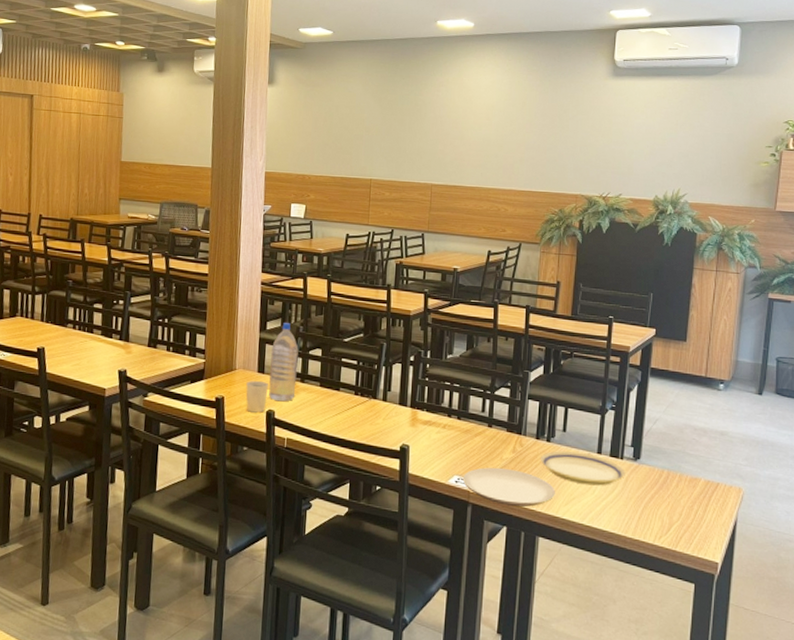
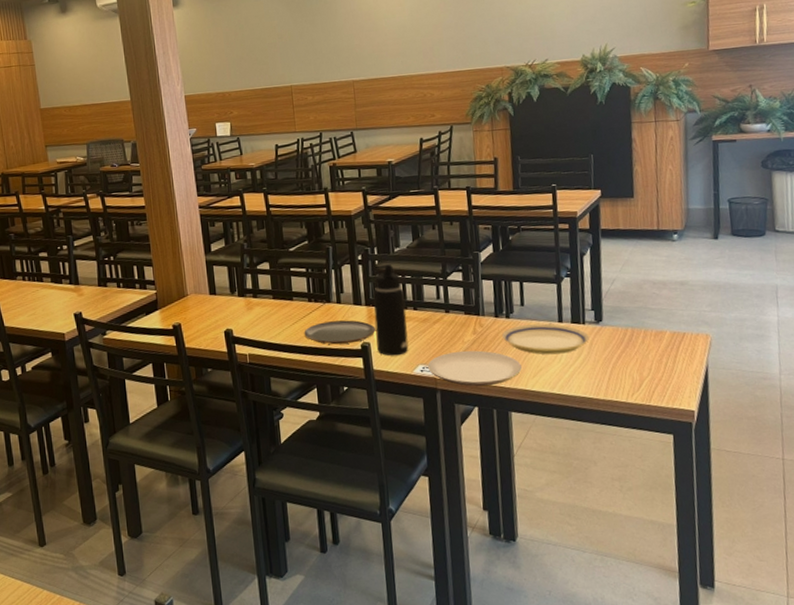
cup: present [246,381,269,413] -> none [200,303,223,334]
water bottle: present [269,323,299,402] -> none [219,242,250,320]
plate: none [345,417,417,443] -> present [304,320,376,345]
water bottle: none [416,368,451,462] -> present [373,263,409,355]

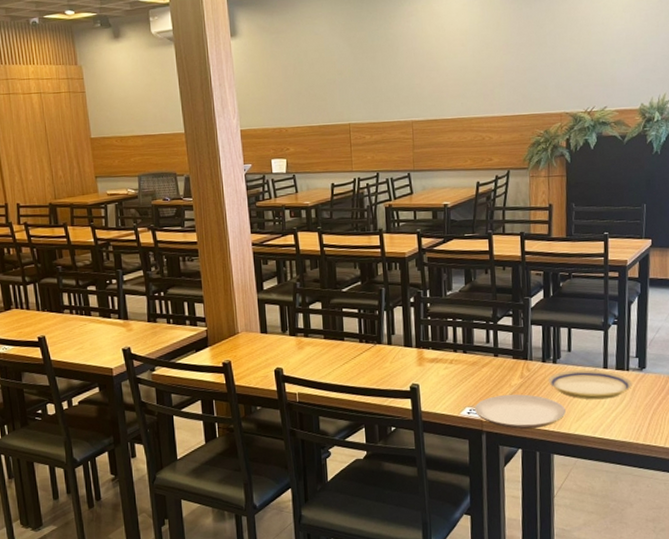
plate: present [304,320,376,345] -> none [354,361,425,386]
water bottle: present [373,263,409,355] -> none [423,306,457,397]

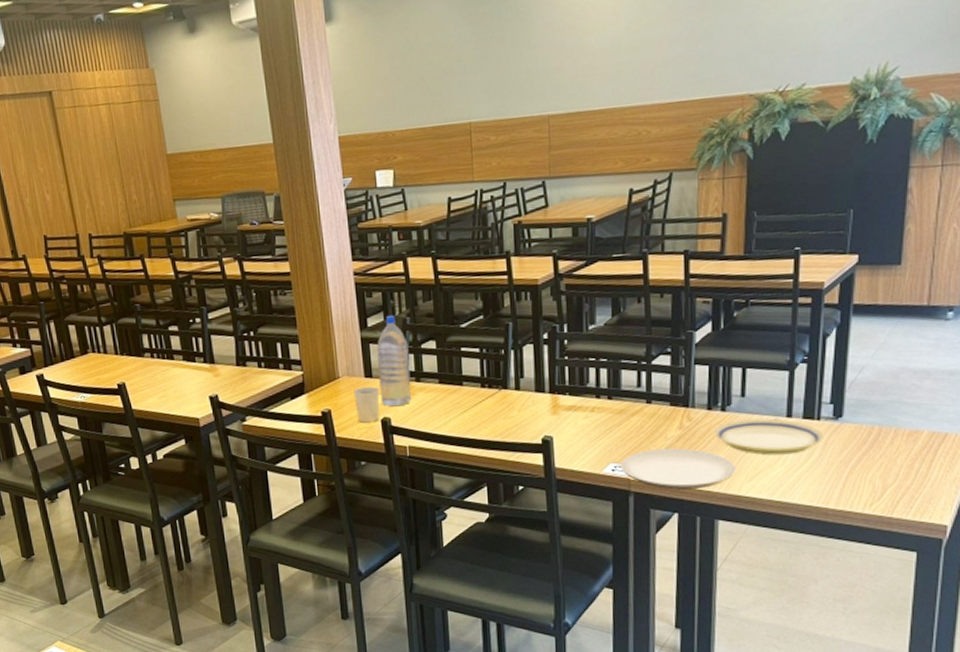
cup: none [251,341,274,373] -> present [353,387,380,423]
water bottle: none [271,281,301,359] -> present [377,316,412,407]

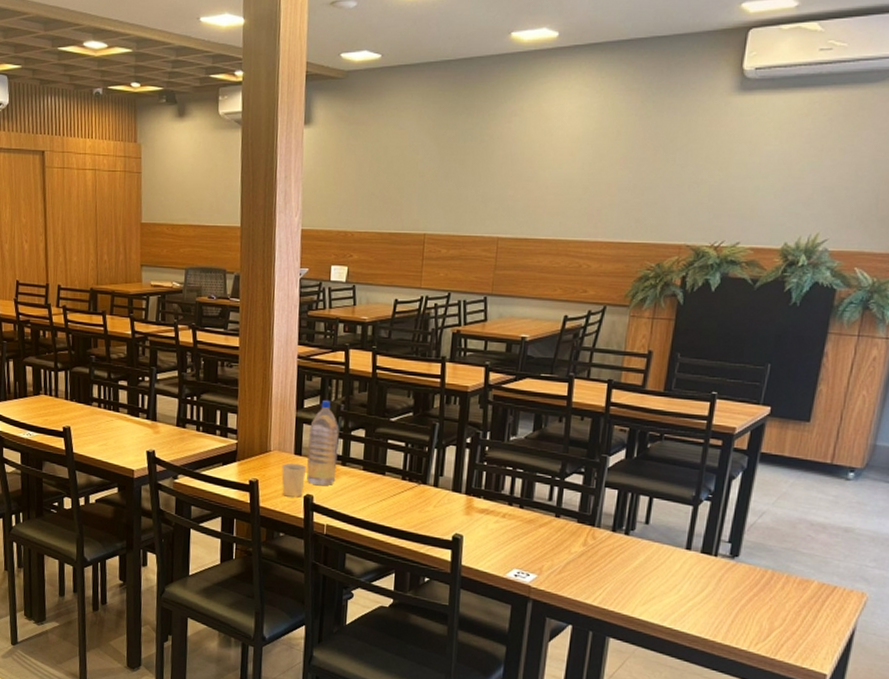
plate: present [621,448,735,490] -> none [524,561,632,605]
plate: present [715,418,824,456] -> none [616,545,719,585]

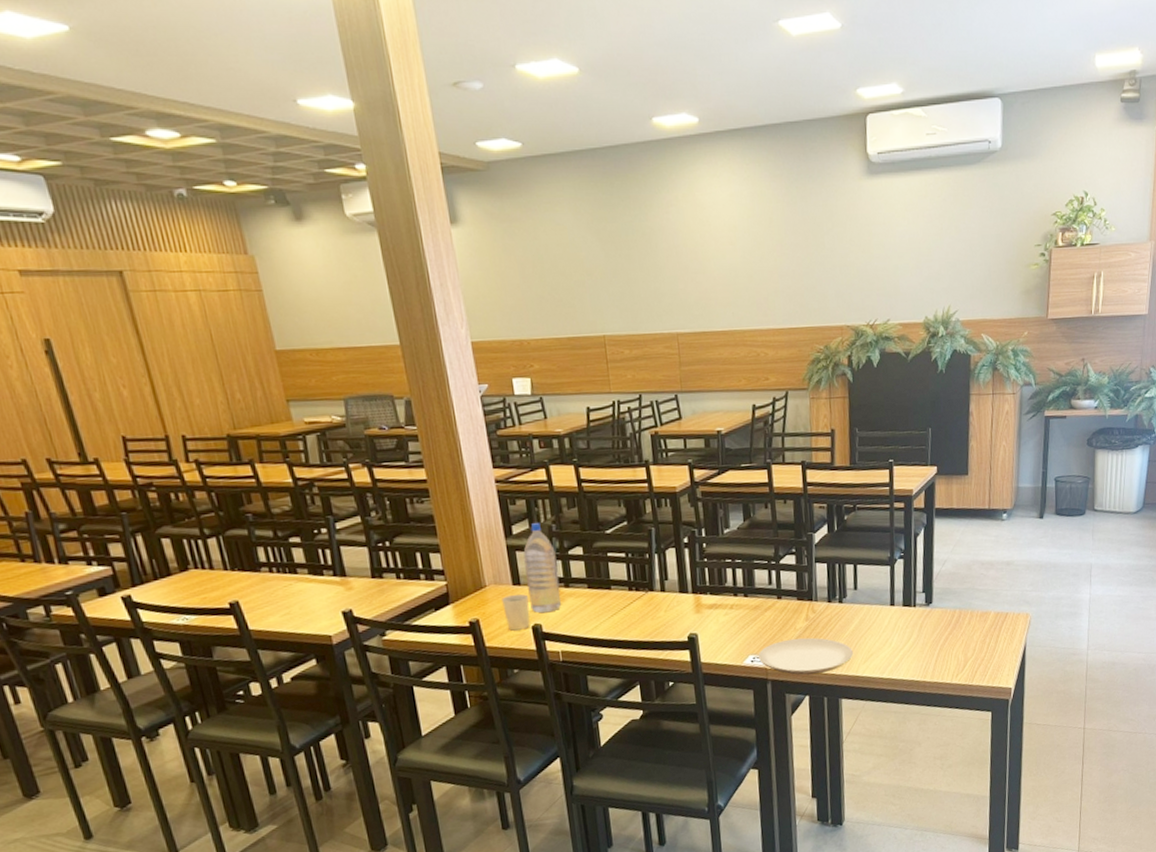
plate: none [524,561,632,605] -> present [759,637,853,675]

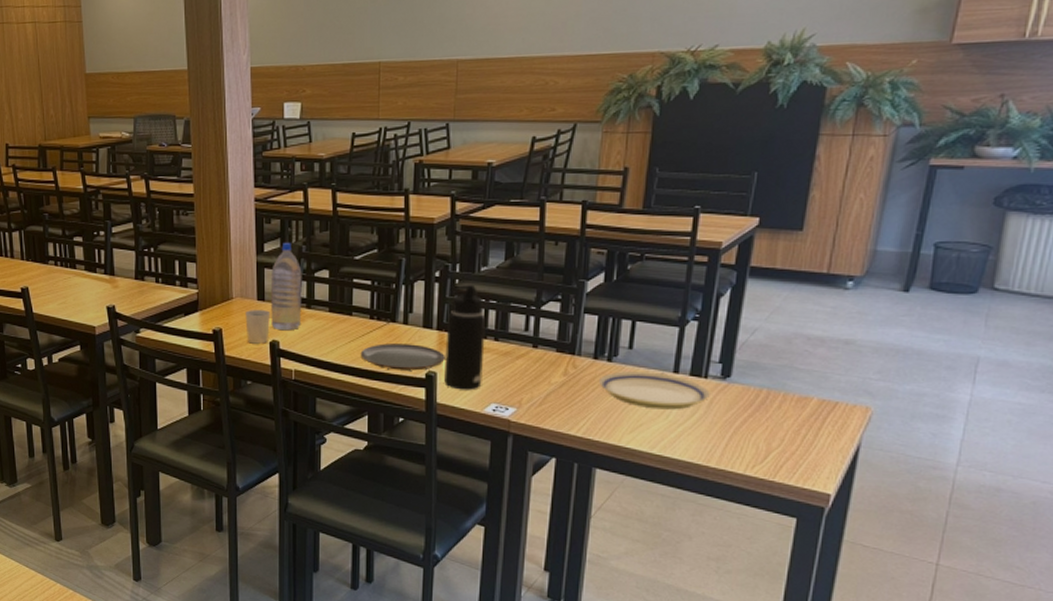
plate: none [624,609,704,638] -> present [360,343,445,371]
water bottle: none [700,546,739,647] -> present [444,284,487,389]
plate: present [759,637,853,675] -> none [502,393,617,436]
plate: none [835,607,919,640] -> present [599,371,710,410]

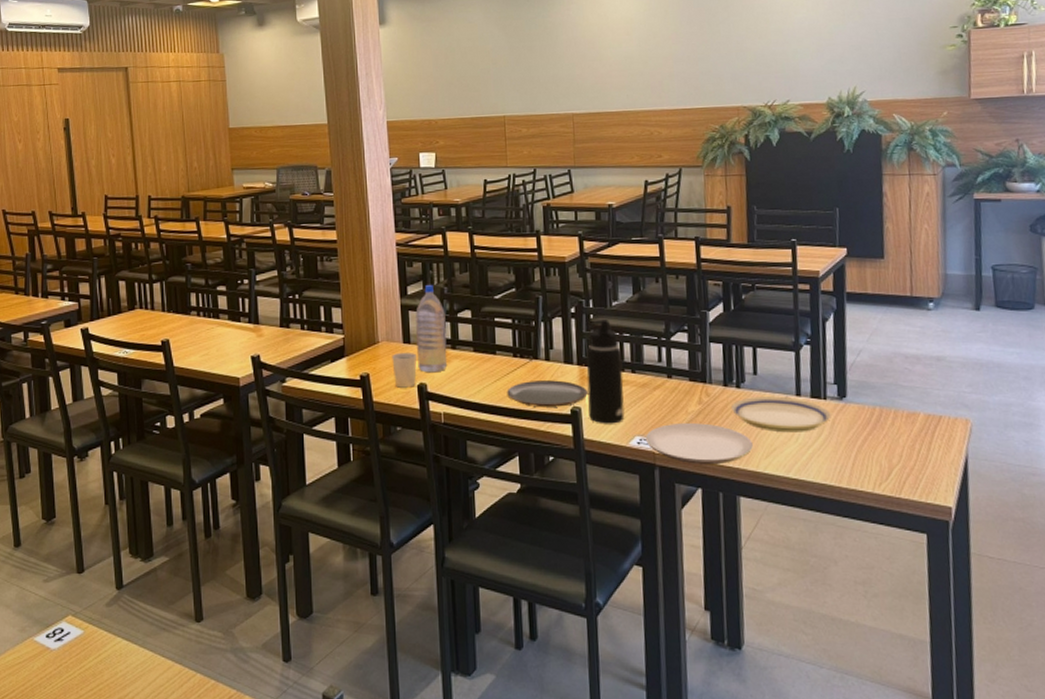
plate: none [502,393,617,436] -> present [646,422,753,464]

